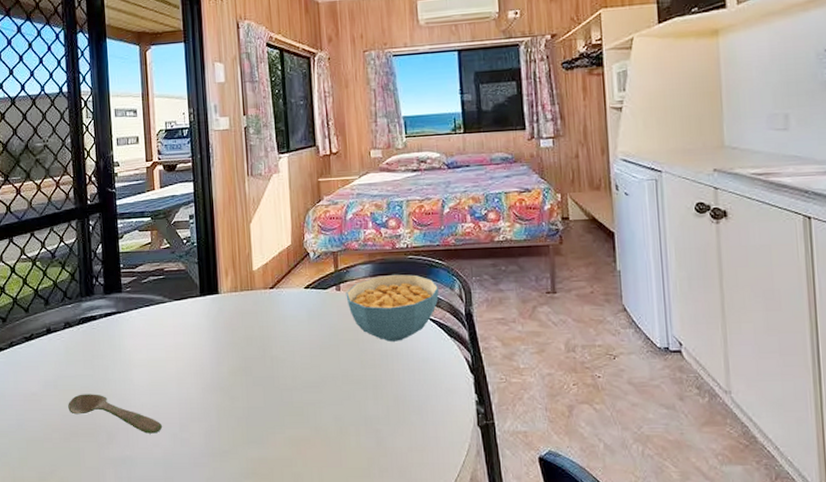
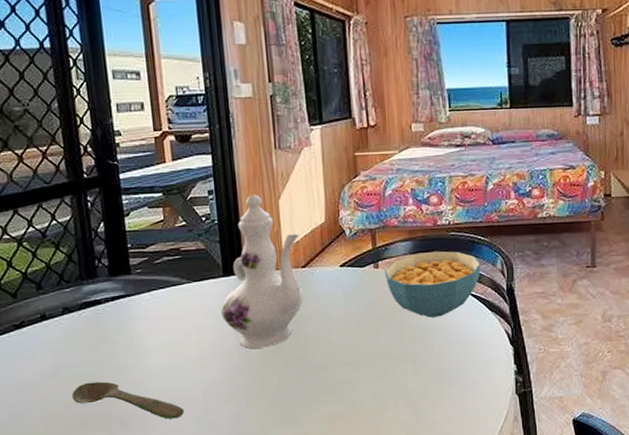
ewer: none [197,218,271,367] -> present [220,194,303,349]

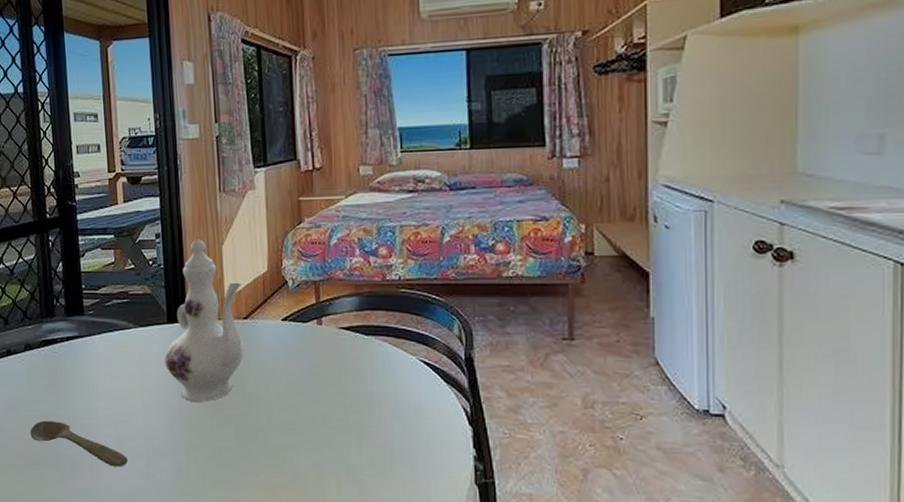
cereal bowl: present [384,250,481,318] -> none [328,309,436,385]

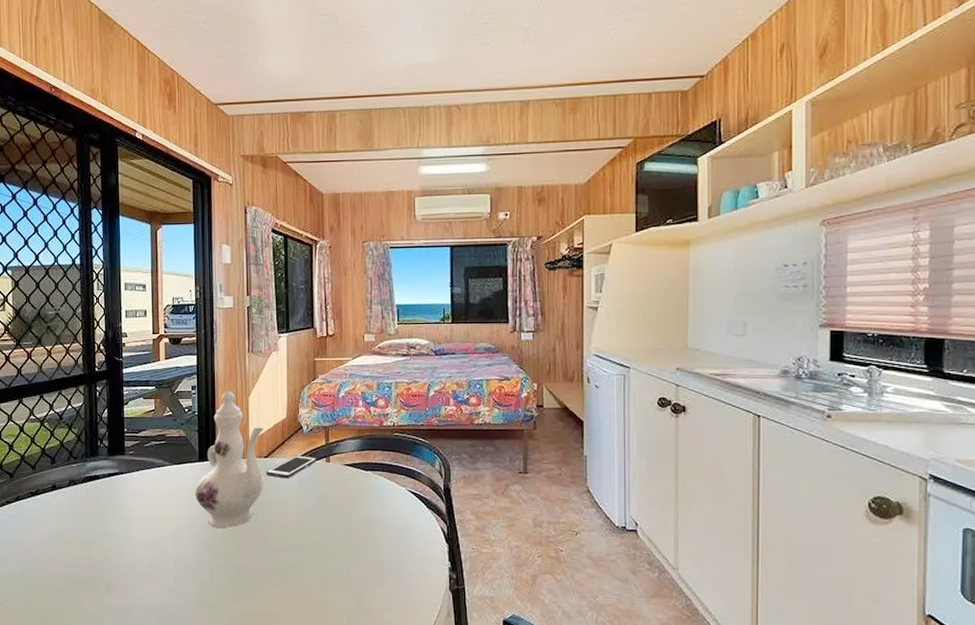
spoon: present [30,420,128,467] -> none [70,547,158,586]
cell phone: none [246,316,307,345] -> present [266,455,317,479]

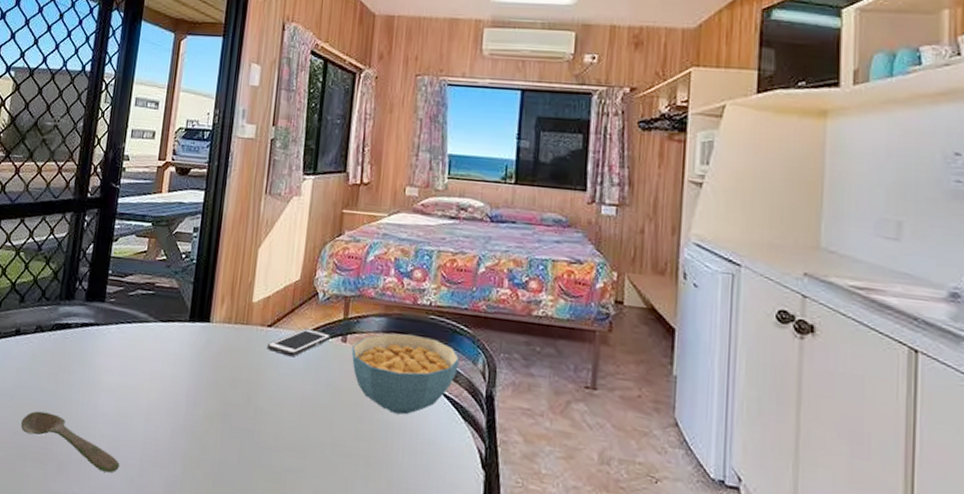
spoon: none [70,547,158,586] -> present [21,411,119,473]
ewer: present [194,391,264,528] -> none [178,238,271,411]
cereal bowl: none [335,449,421,511] -> present [351,333,460,415]

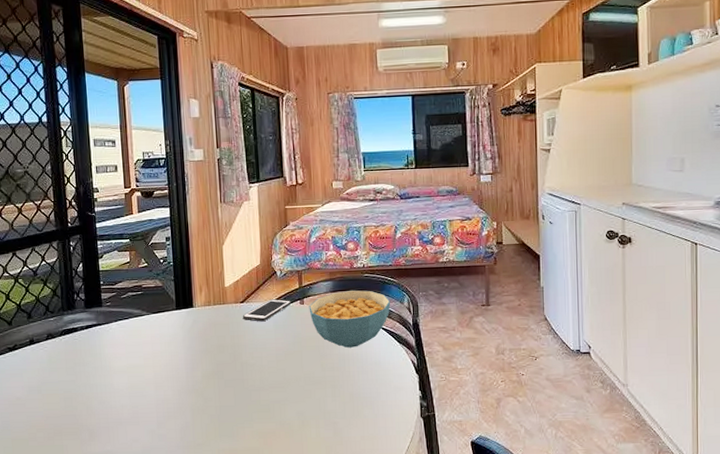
spoon: present [21,411,119,473] -> none [51,397,141,431]

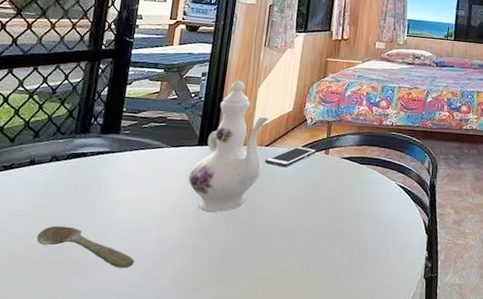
spoon: none [51,397,141,431] -> present [37,226,134,268]
ewer: none [173,241,241,372] -> present [188,80,269,212]
cereal bowl: present [309,290,391,348] -> none [332,145,413,202]

